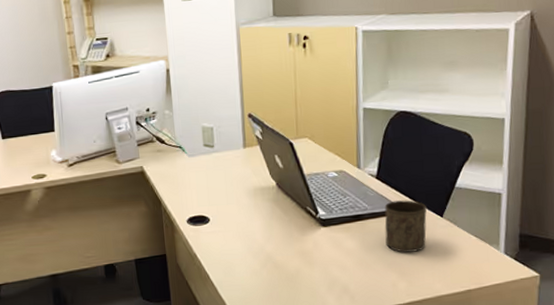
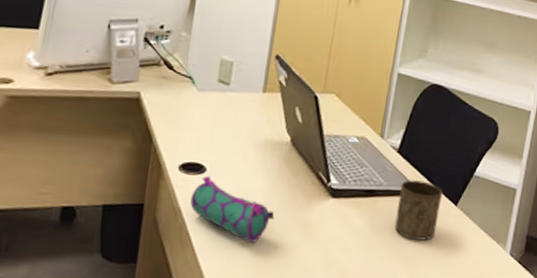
pencil case: none [202,224,276,274] -> present [190,175,275,244]

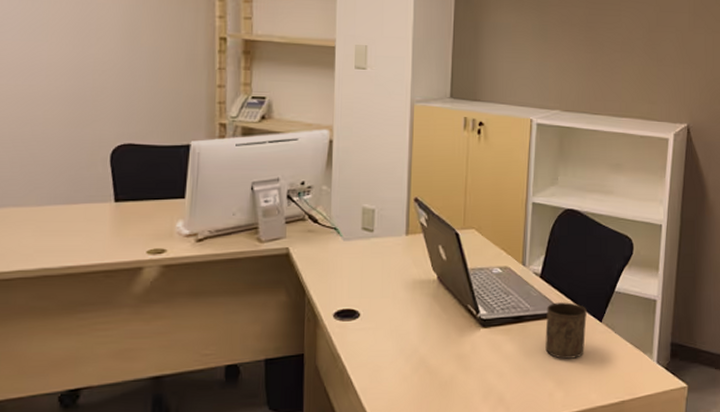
pencil case: present [190,175,275,244] -> none [348,320,430,380]

